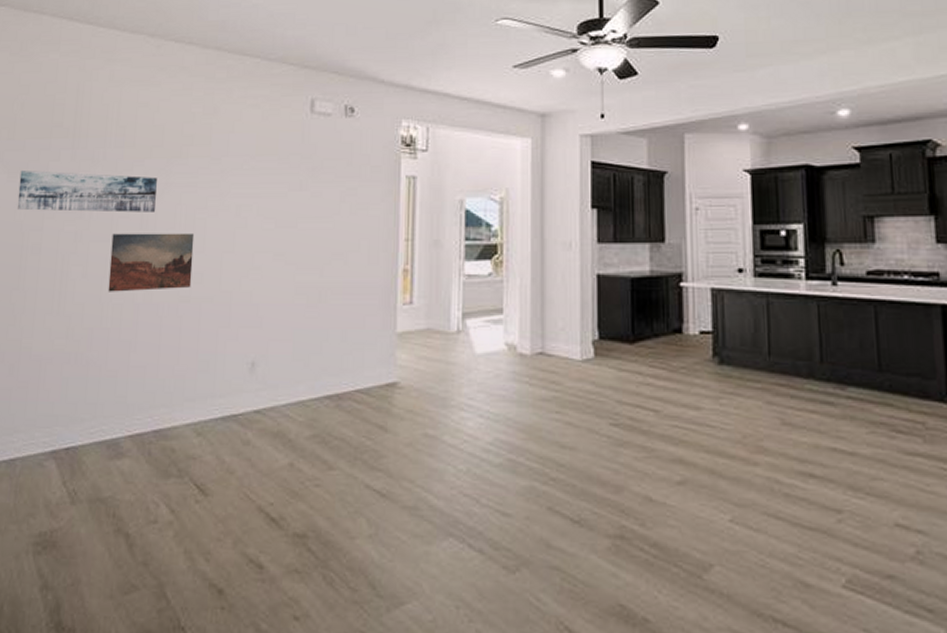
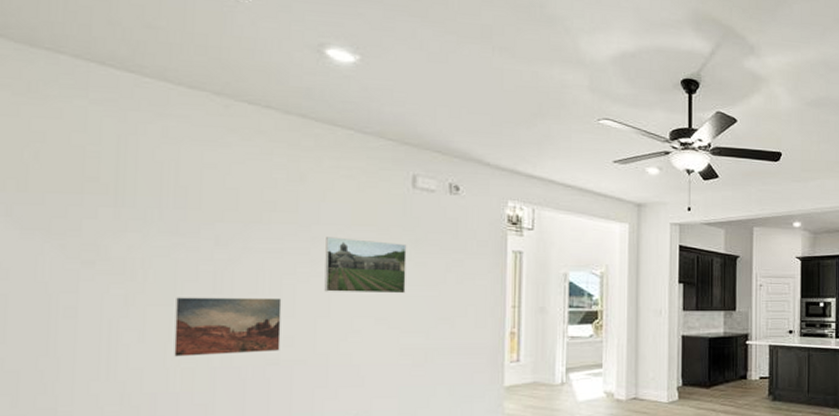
wall art: present [17,169,157,213] -> none [37,226,233,276]
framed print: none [230,169,304,227] -> present [324,237,407,294]

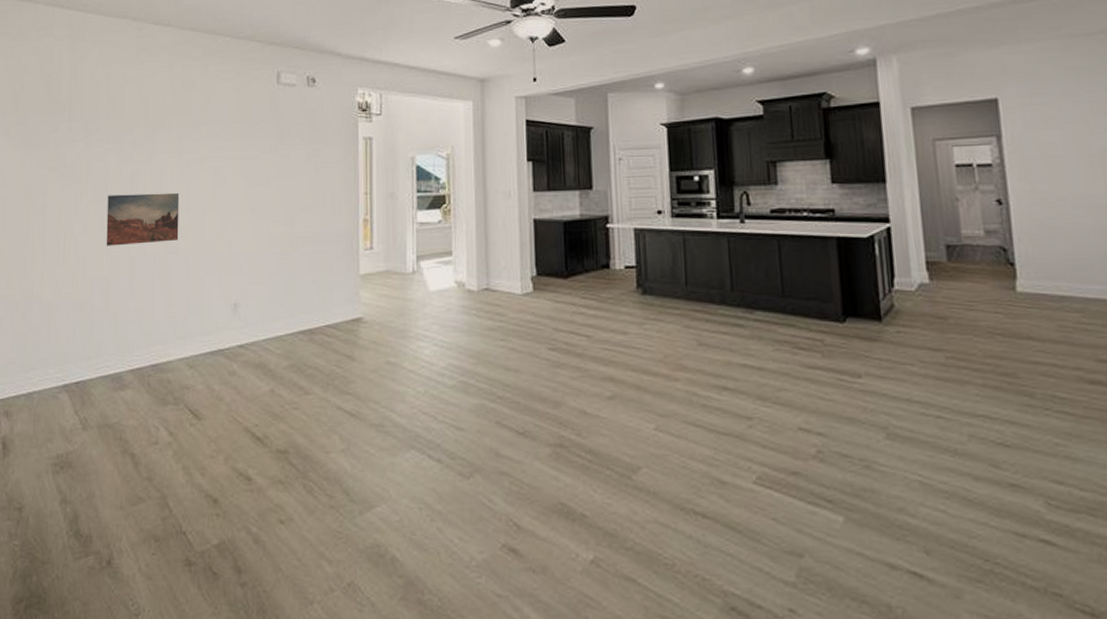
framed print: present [324,237,407,294] -> none [211,135,274,186]

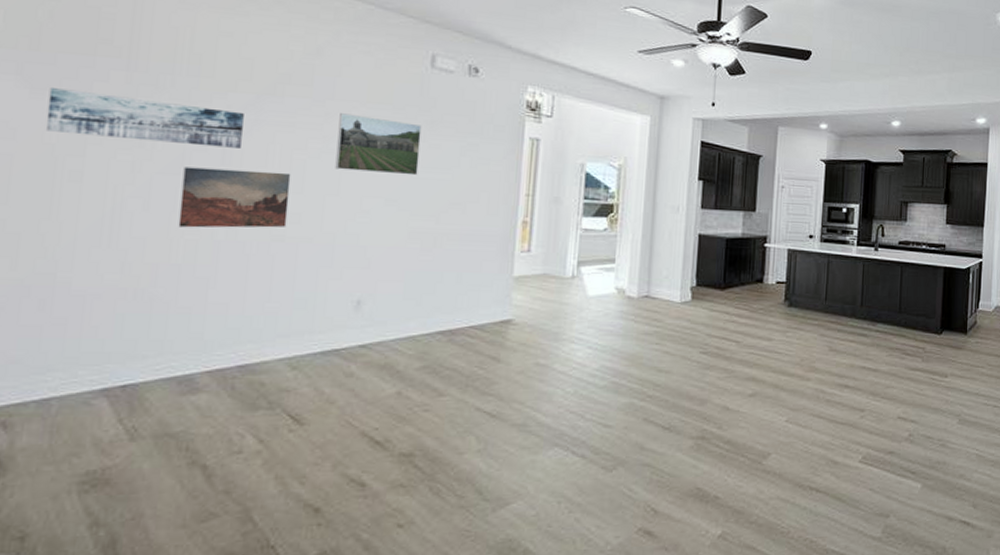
wall art: none [23,141,145,177] -> present [45,86,244,148]
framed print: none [211,135,274,186] -> present [335,113,422,176]

